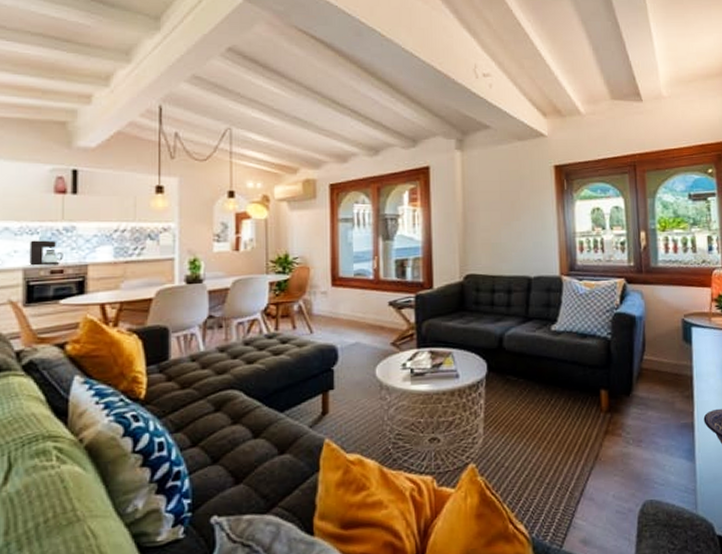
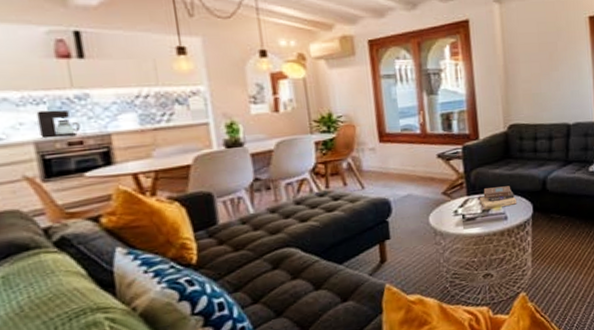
books: none [430,340,471,366] -> present [480,186,517,211]

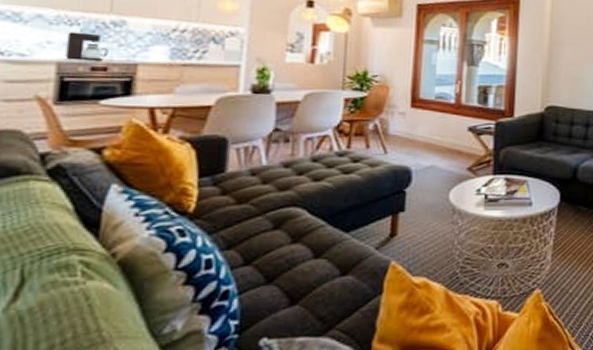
books: present [480,186,517,211] -> none [506,169,545,193]

